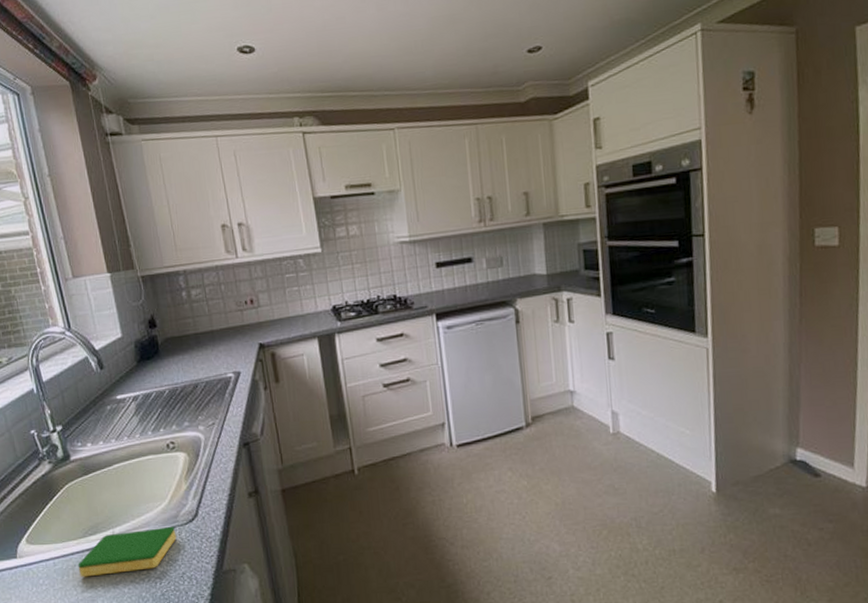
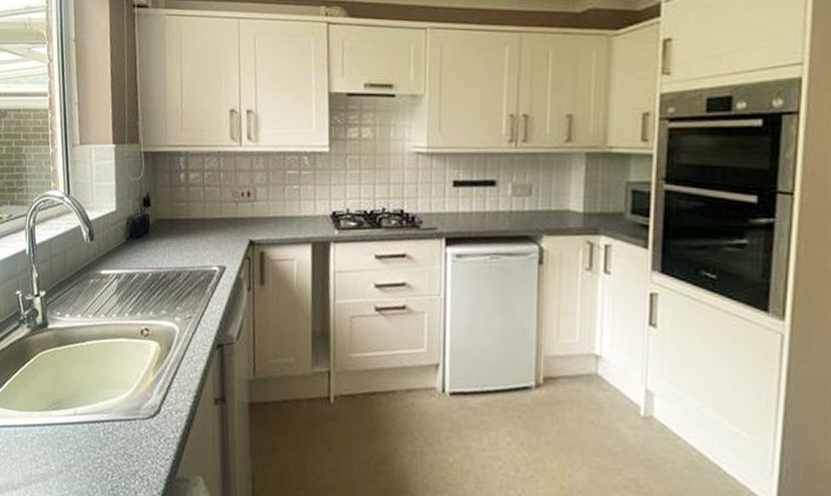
dish sponge: present [78,527,177,577] -> none [36,412,136,459]

